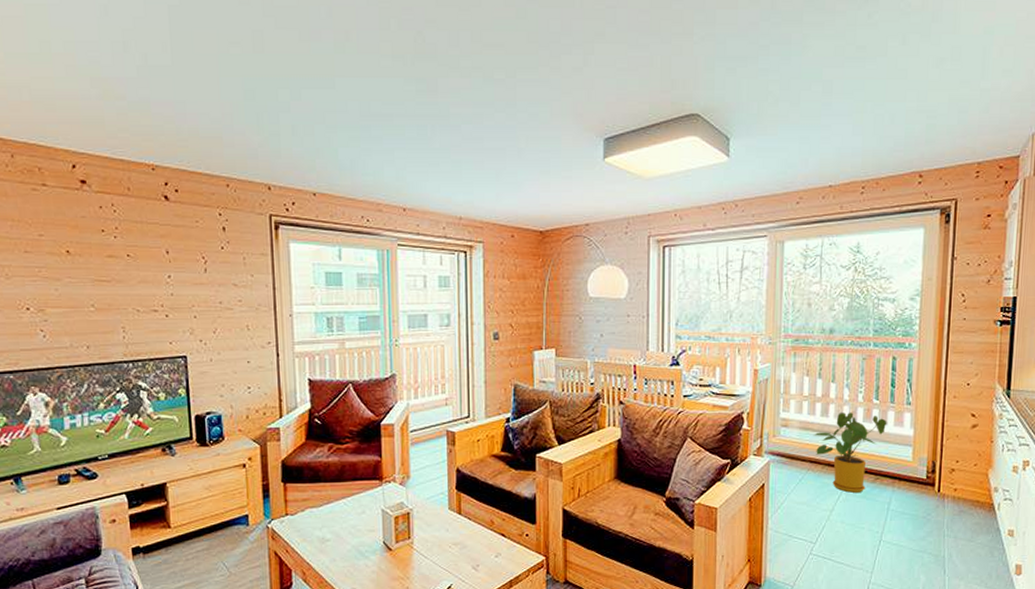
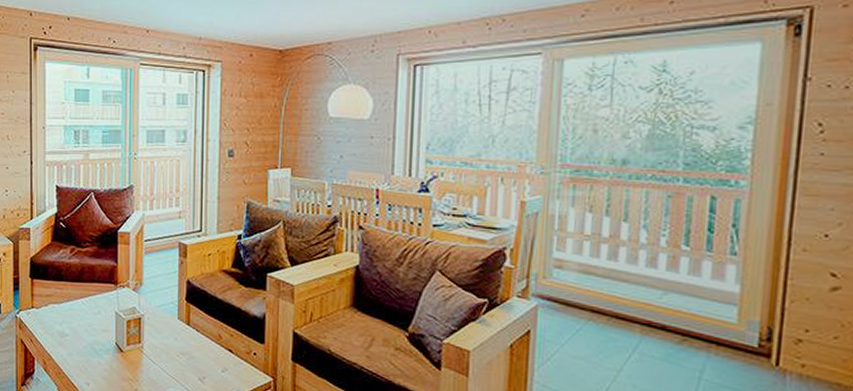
house plant: present [813,412,887,493] -> none [596,258,701,354]

